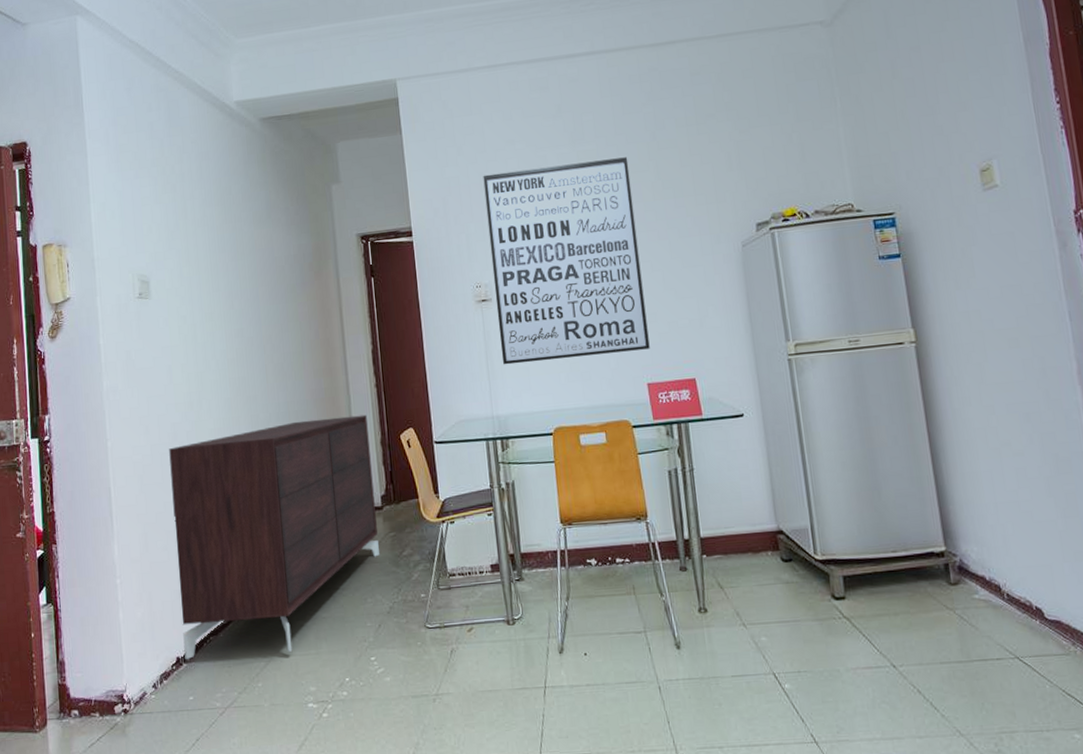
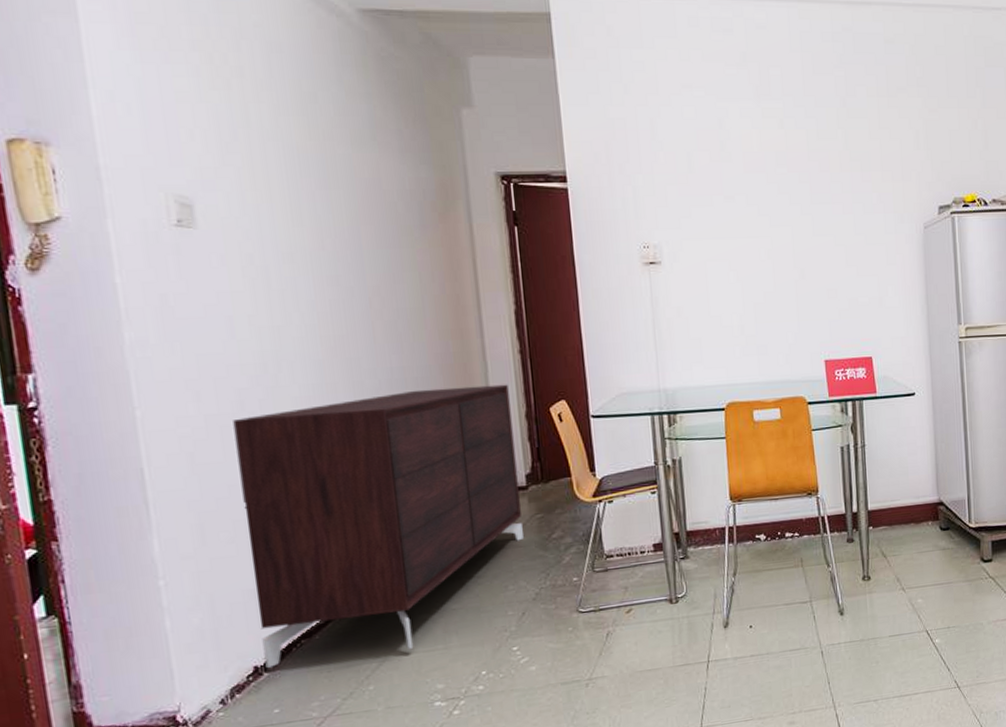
wall art: present [483,157,650,365] -> none [654,121,829,335]

